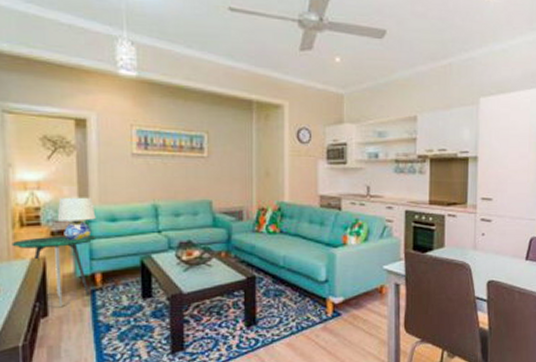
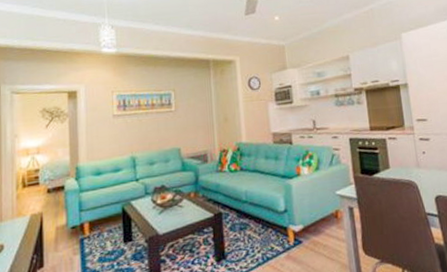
side table: present [12,236,97,307] -> none [15,189,85,257]
table lamp: present [57,197,96,240] -> none [52,156,84,195]

